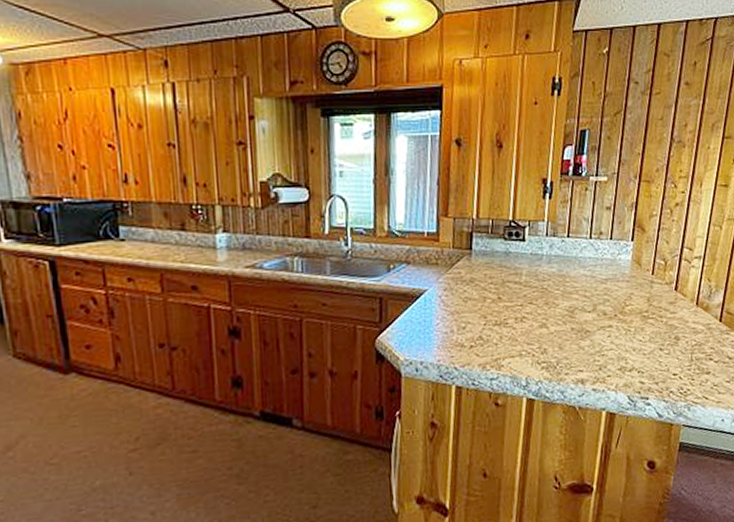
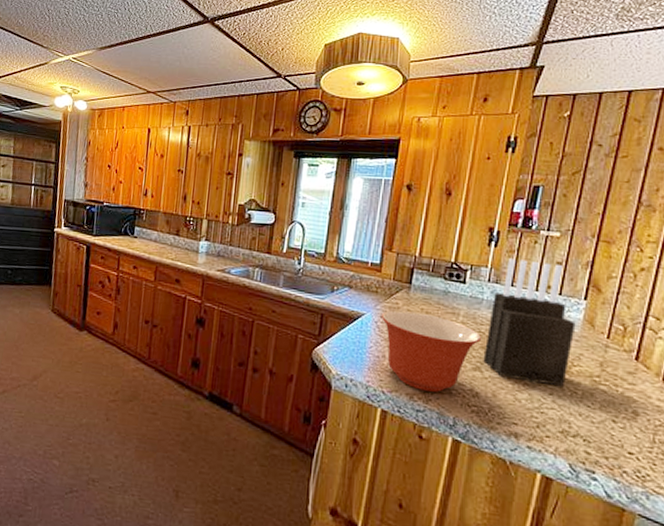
mixing bowl: none [444,278,545,358] -> present [381,310,482,392]
knife block: none [548,209,626,330] -> present [483,259,576,387]

